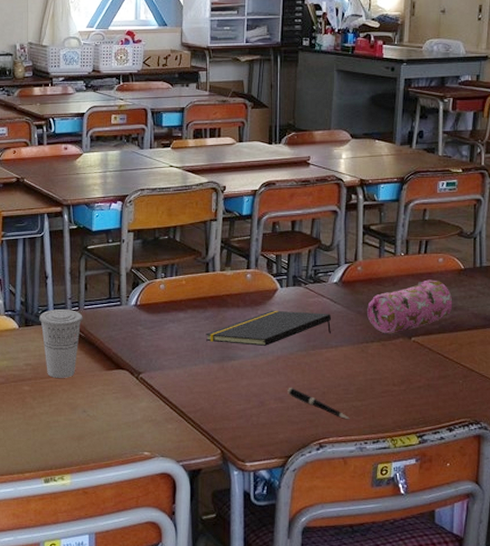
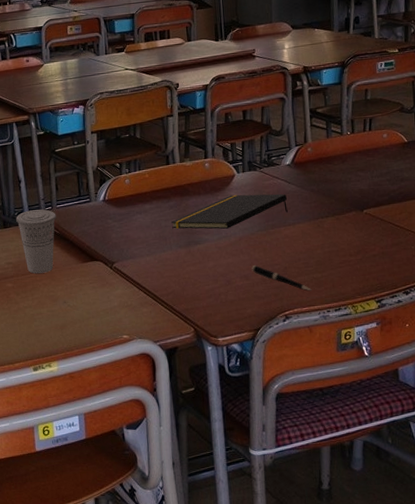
pencil case: present [367,280,453,334] -> none [320,154,400,209]

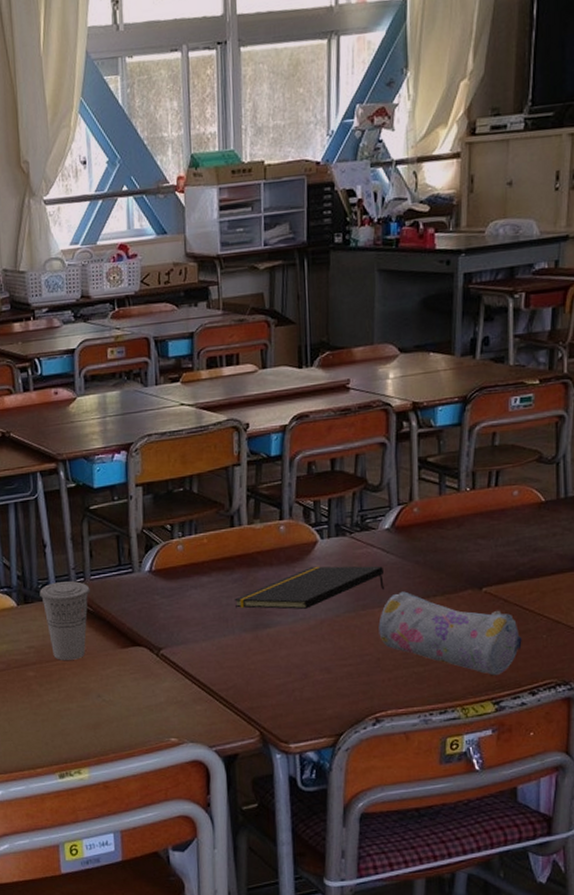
pen: present [252,265,312,290] -> none [335,655,411,688]
pencil case: none [284,213,396,280] -> present [378,591,522,676]

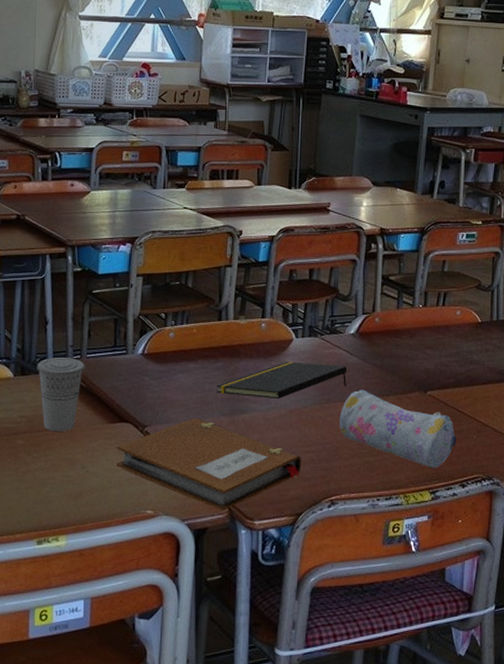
notebook: none [132,636,339,735] -> present [117,418,302,511]

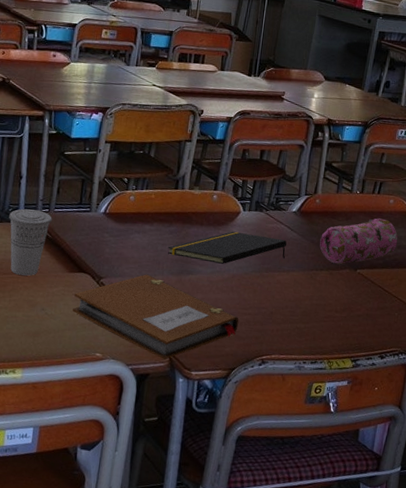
pencil case: present [339,389,457,469] -> none [275,262,380,340]
pencil case: none [384,332,469,388] -> present [319,218,398,265]

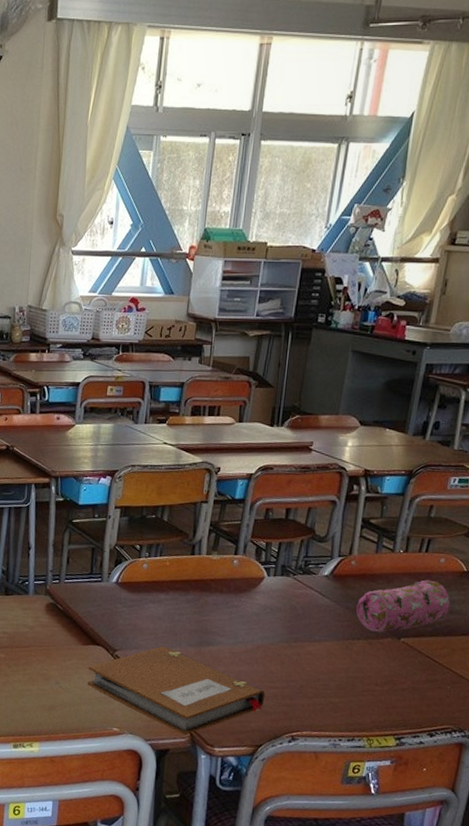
cup: present [9,208,52,276] -> none [19,580,63,649]
notepad: present [168,231,287,264] -> none [185,598,318,634]

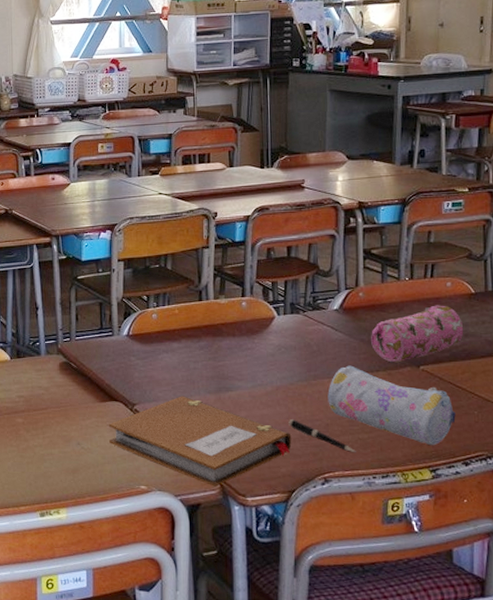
pen: none [264,678,326,715] -> present [289,419,356,452]
pencil case: none [305,631,429,716] -> present [328,365,456,446]

